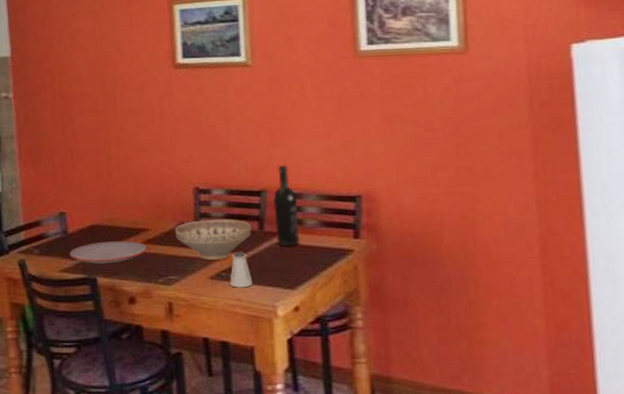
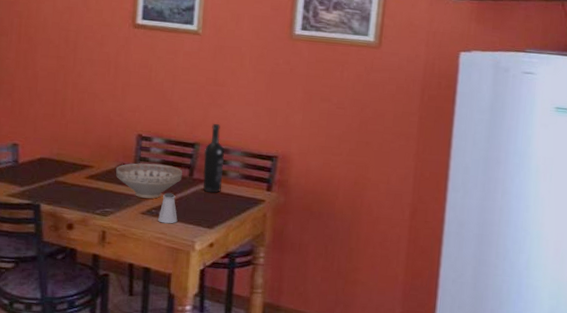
plate: present [70,240,147,264] -> none [18,173,89,193]

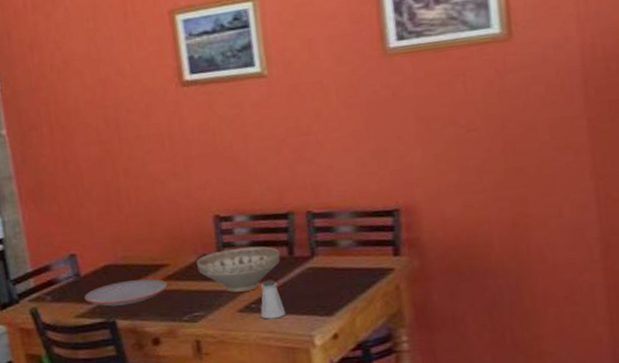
plate: none [18,173,89,193] -> present [84,278,168,307]
wine bottle: present [203,123,225,193] -> none [301,182,333,272]

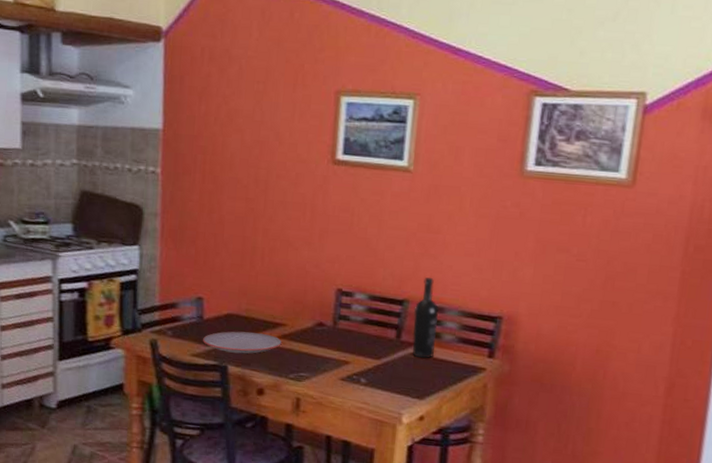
decorative bowl: present [196,246,281,293] -> none [311,321,389,363]
saltshaker: present [260,280,286,319] -> none [360,356,383,393]
wine bottle: none [301,182,333,272] -> present [412,277,438,359]

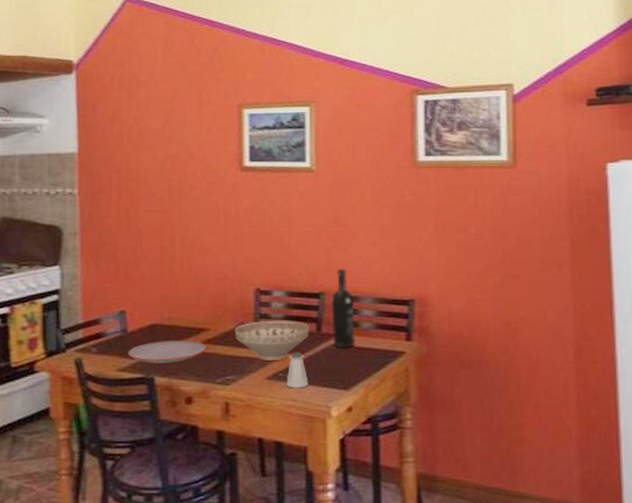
decorative bowl: none [311,321,389,363] -> present [234,320,310,362]
saltshaker: none [360,356,383,393] -> present [286,352,309,388]

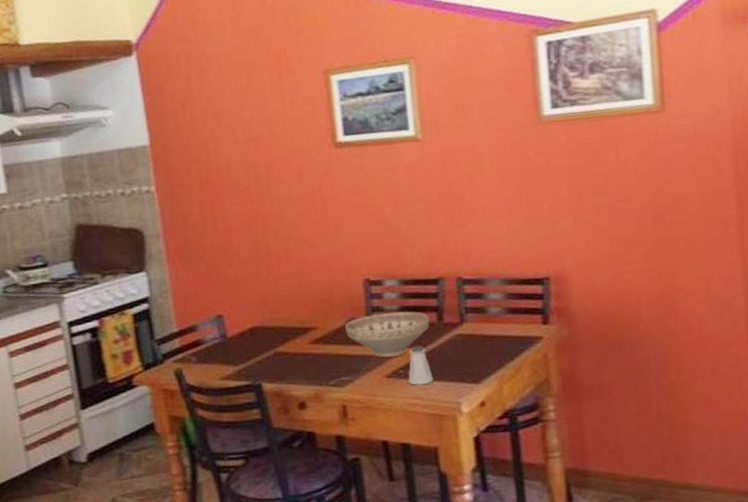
plate: present [128,340,206,363] -> none [230,341,316,369]
wine bottle: present [330,268,354,349] -> none [451,248,482,339]

